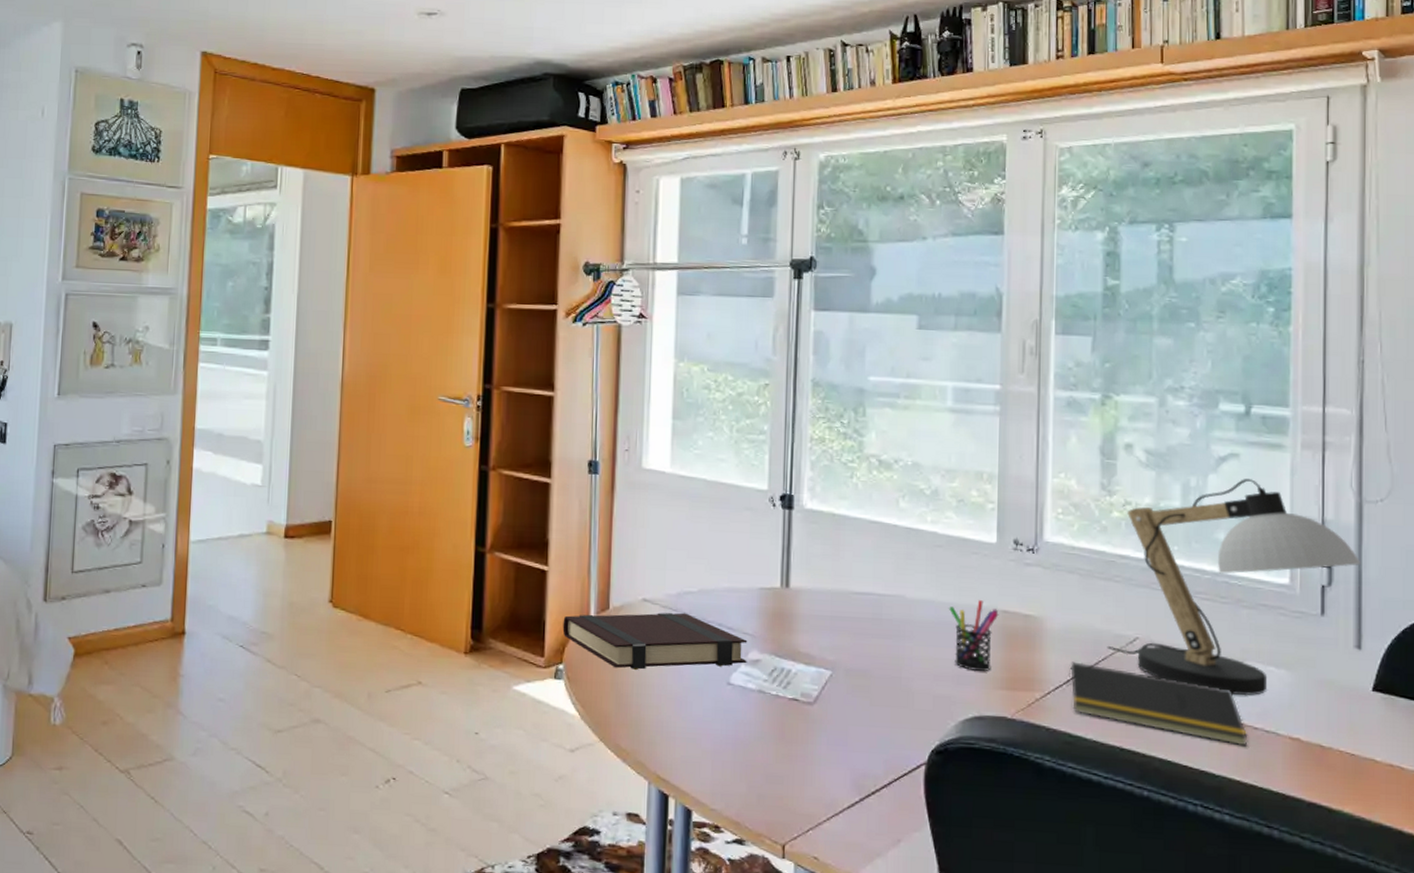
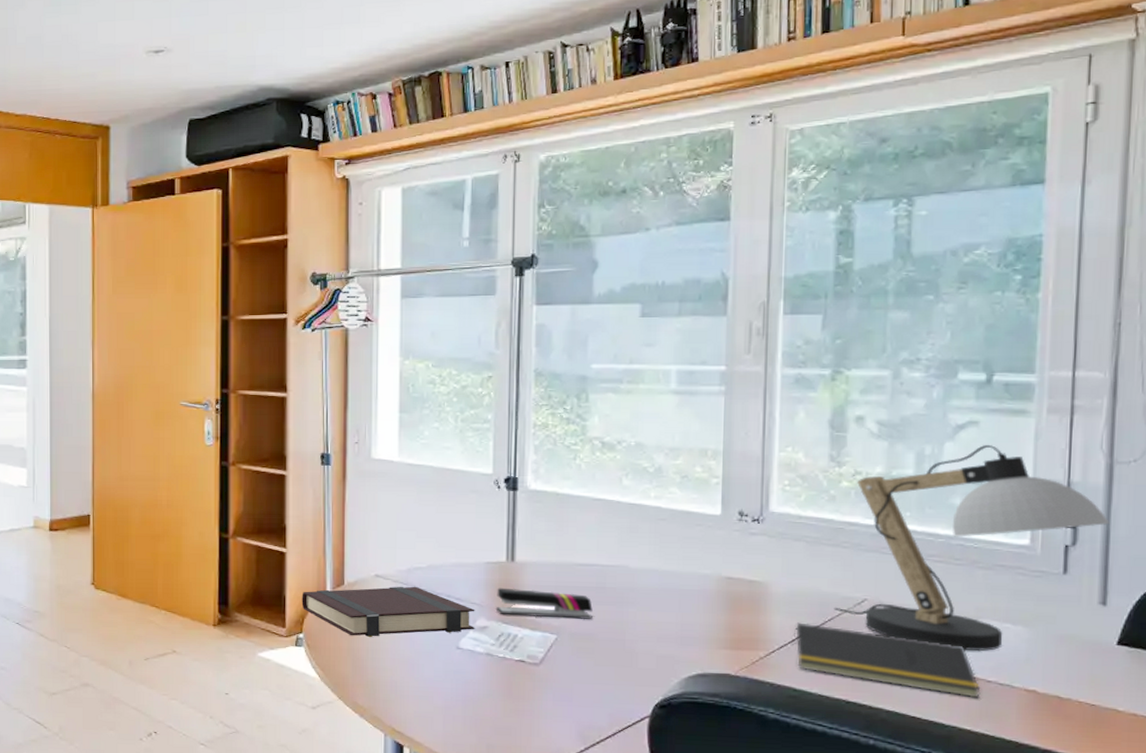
stapler: none [768,616,869,655] -> present [495,587,593,620]
pen holder: present [949,600,999,671] -> none [673,568,723,633]

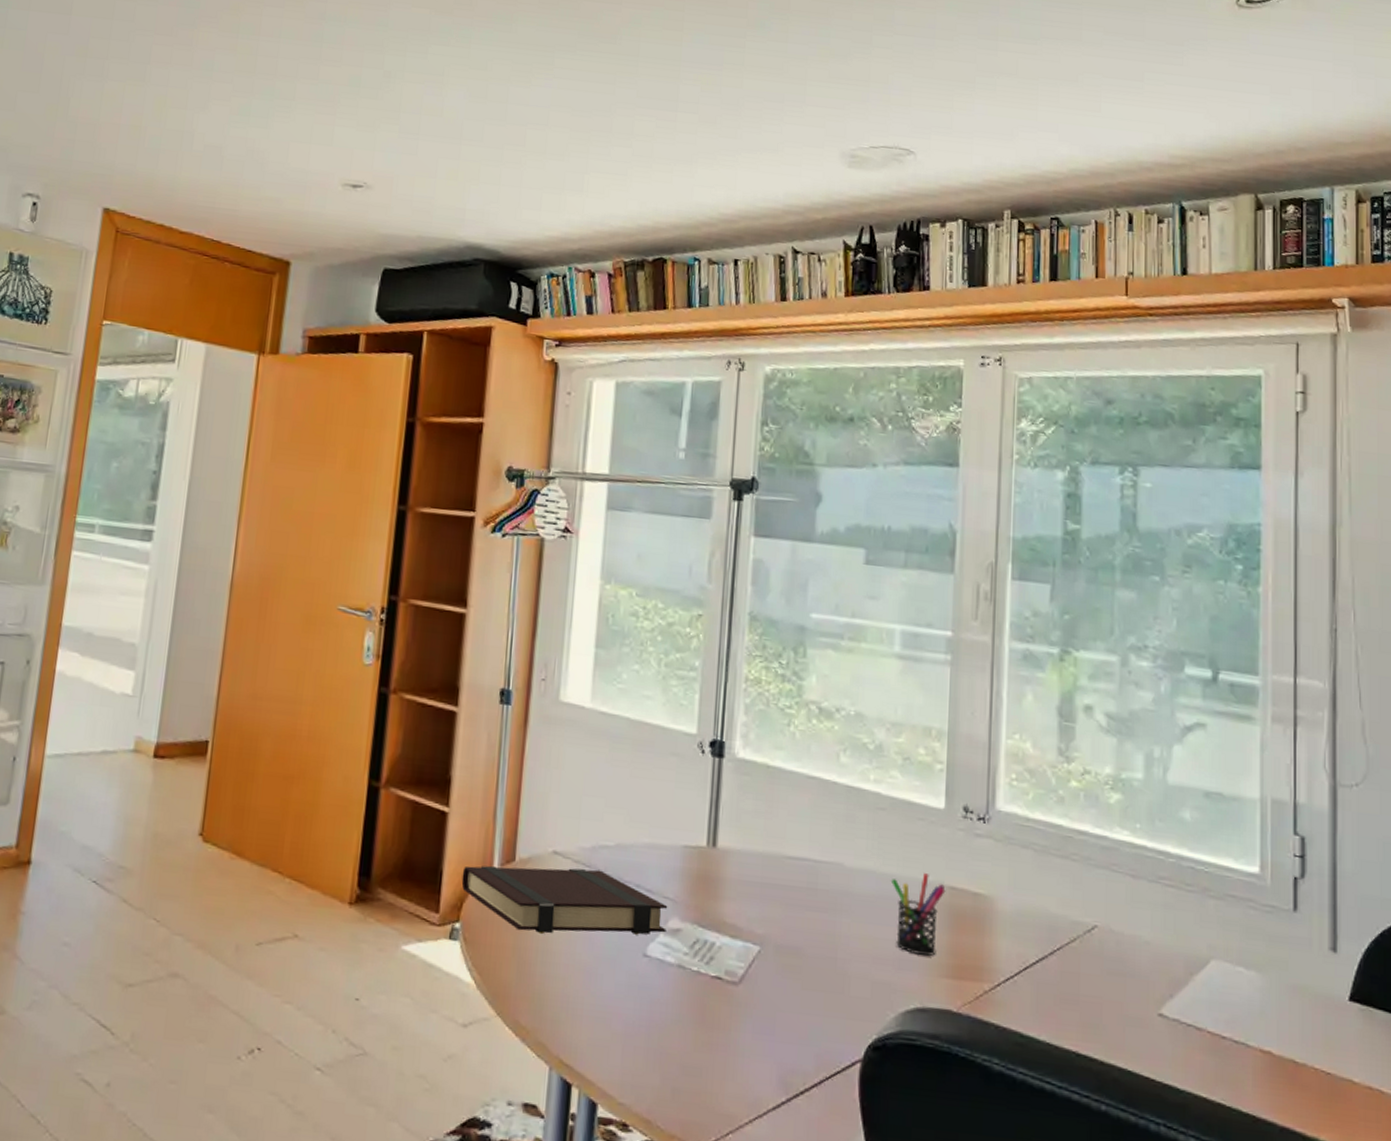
stapler: present [495,587,593,620] -> none [691,879,802,929]
pen holder: none [673,568,723,633] -> present [891,873,946,956]
notepad: present [793,622,981,698] -> none [1019,949,1216,1058]
desk lamp: present [833,445,1110,652] -> none [1062,752,1336,1000]

